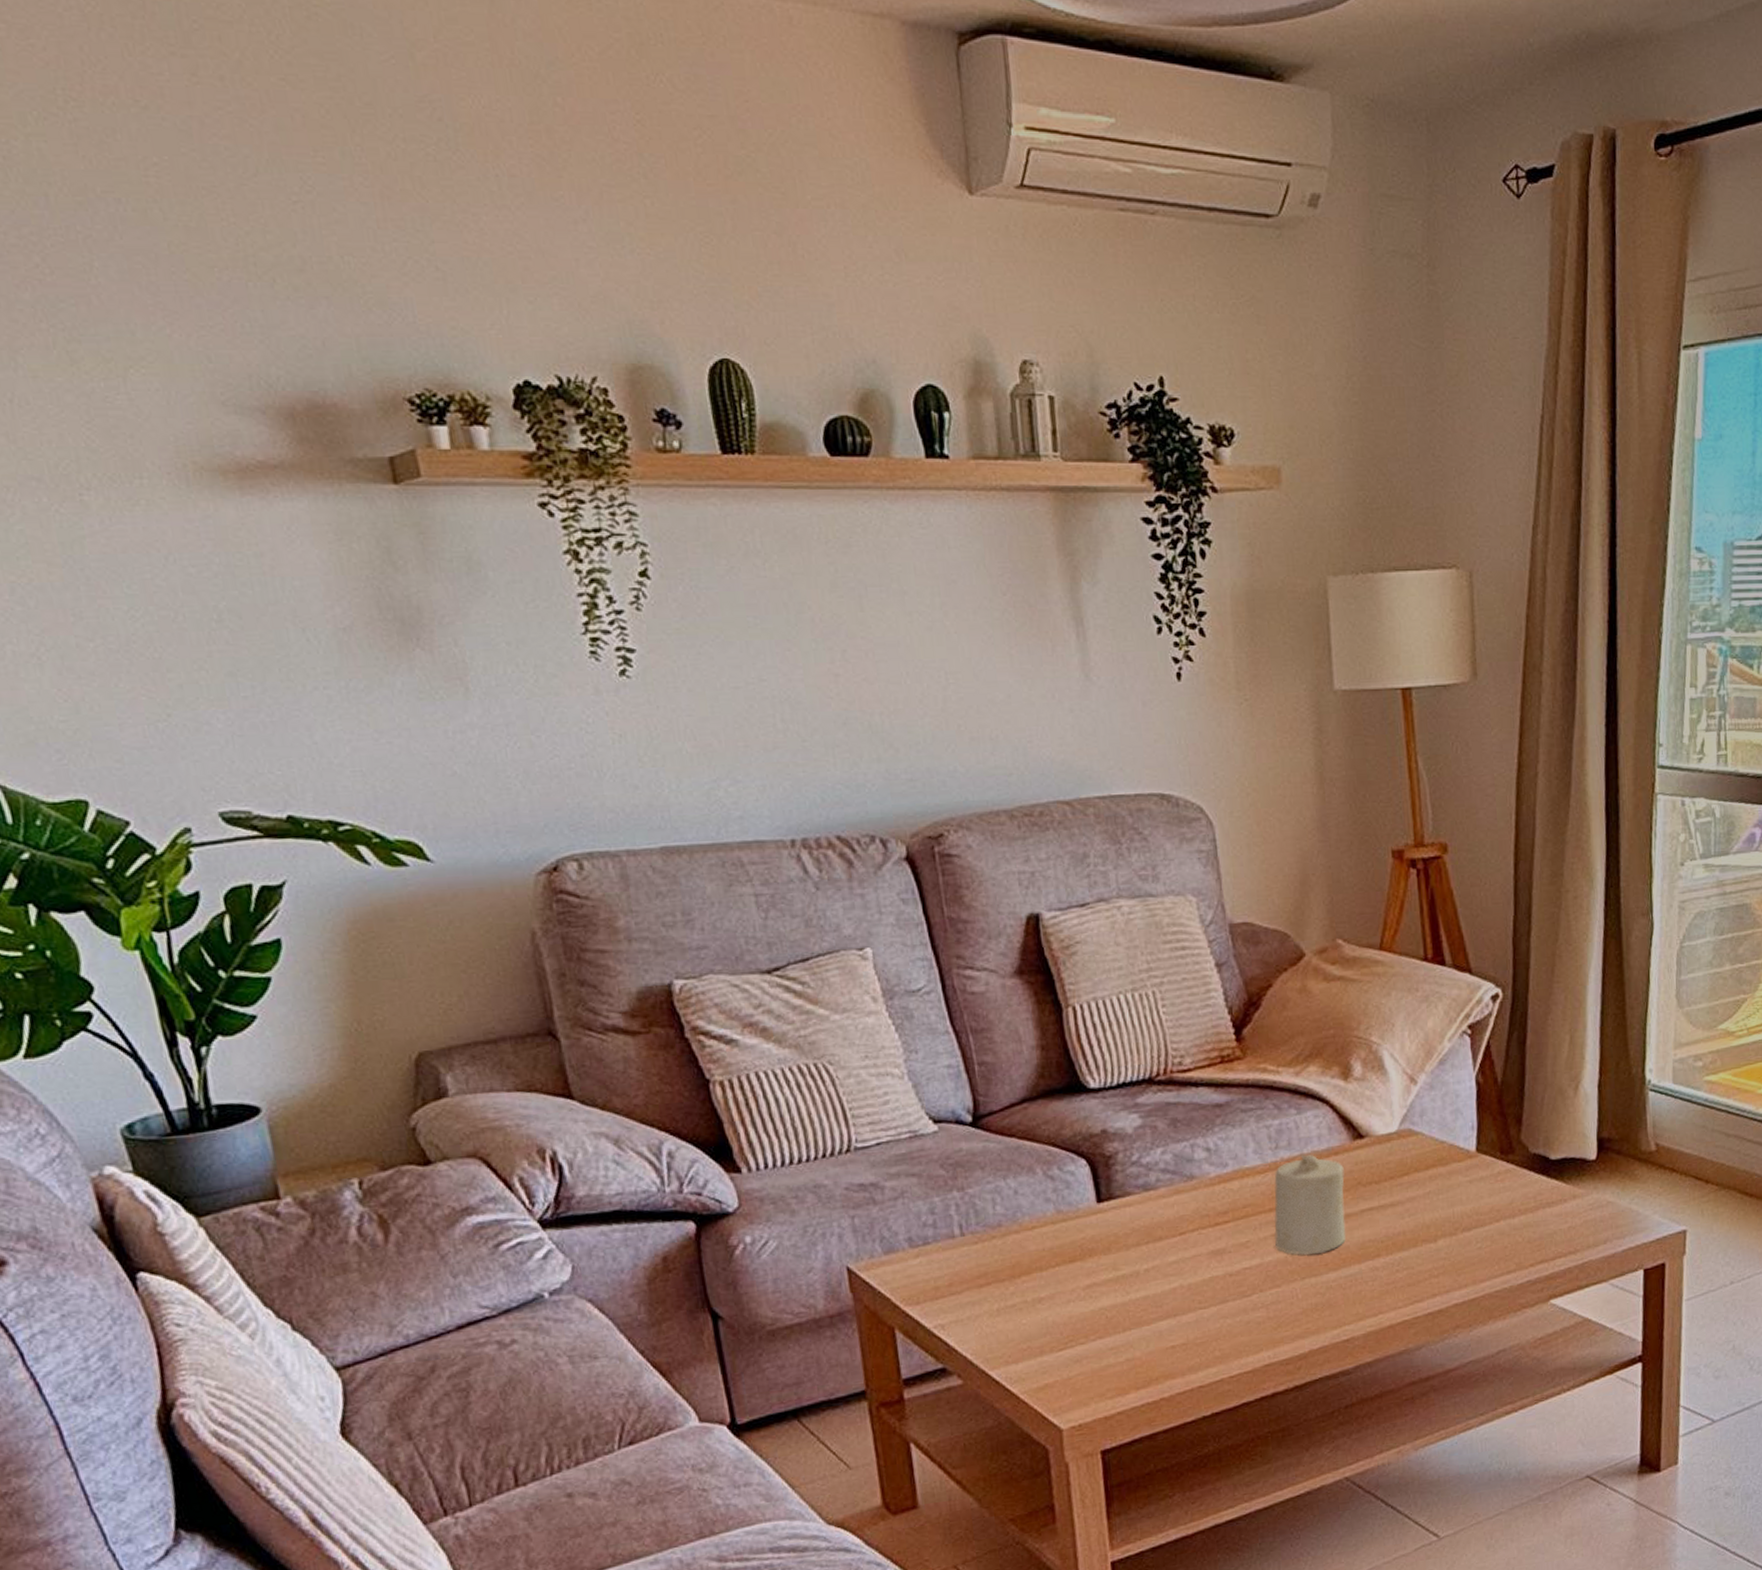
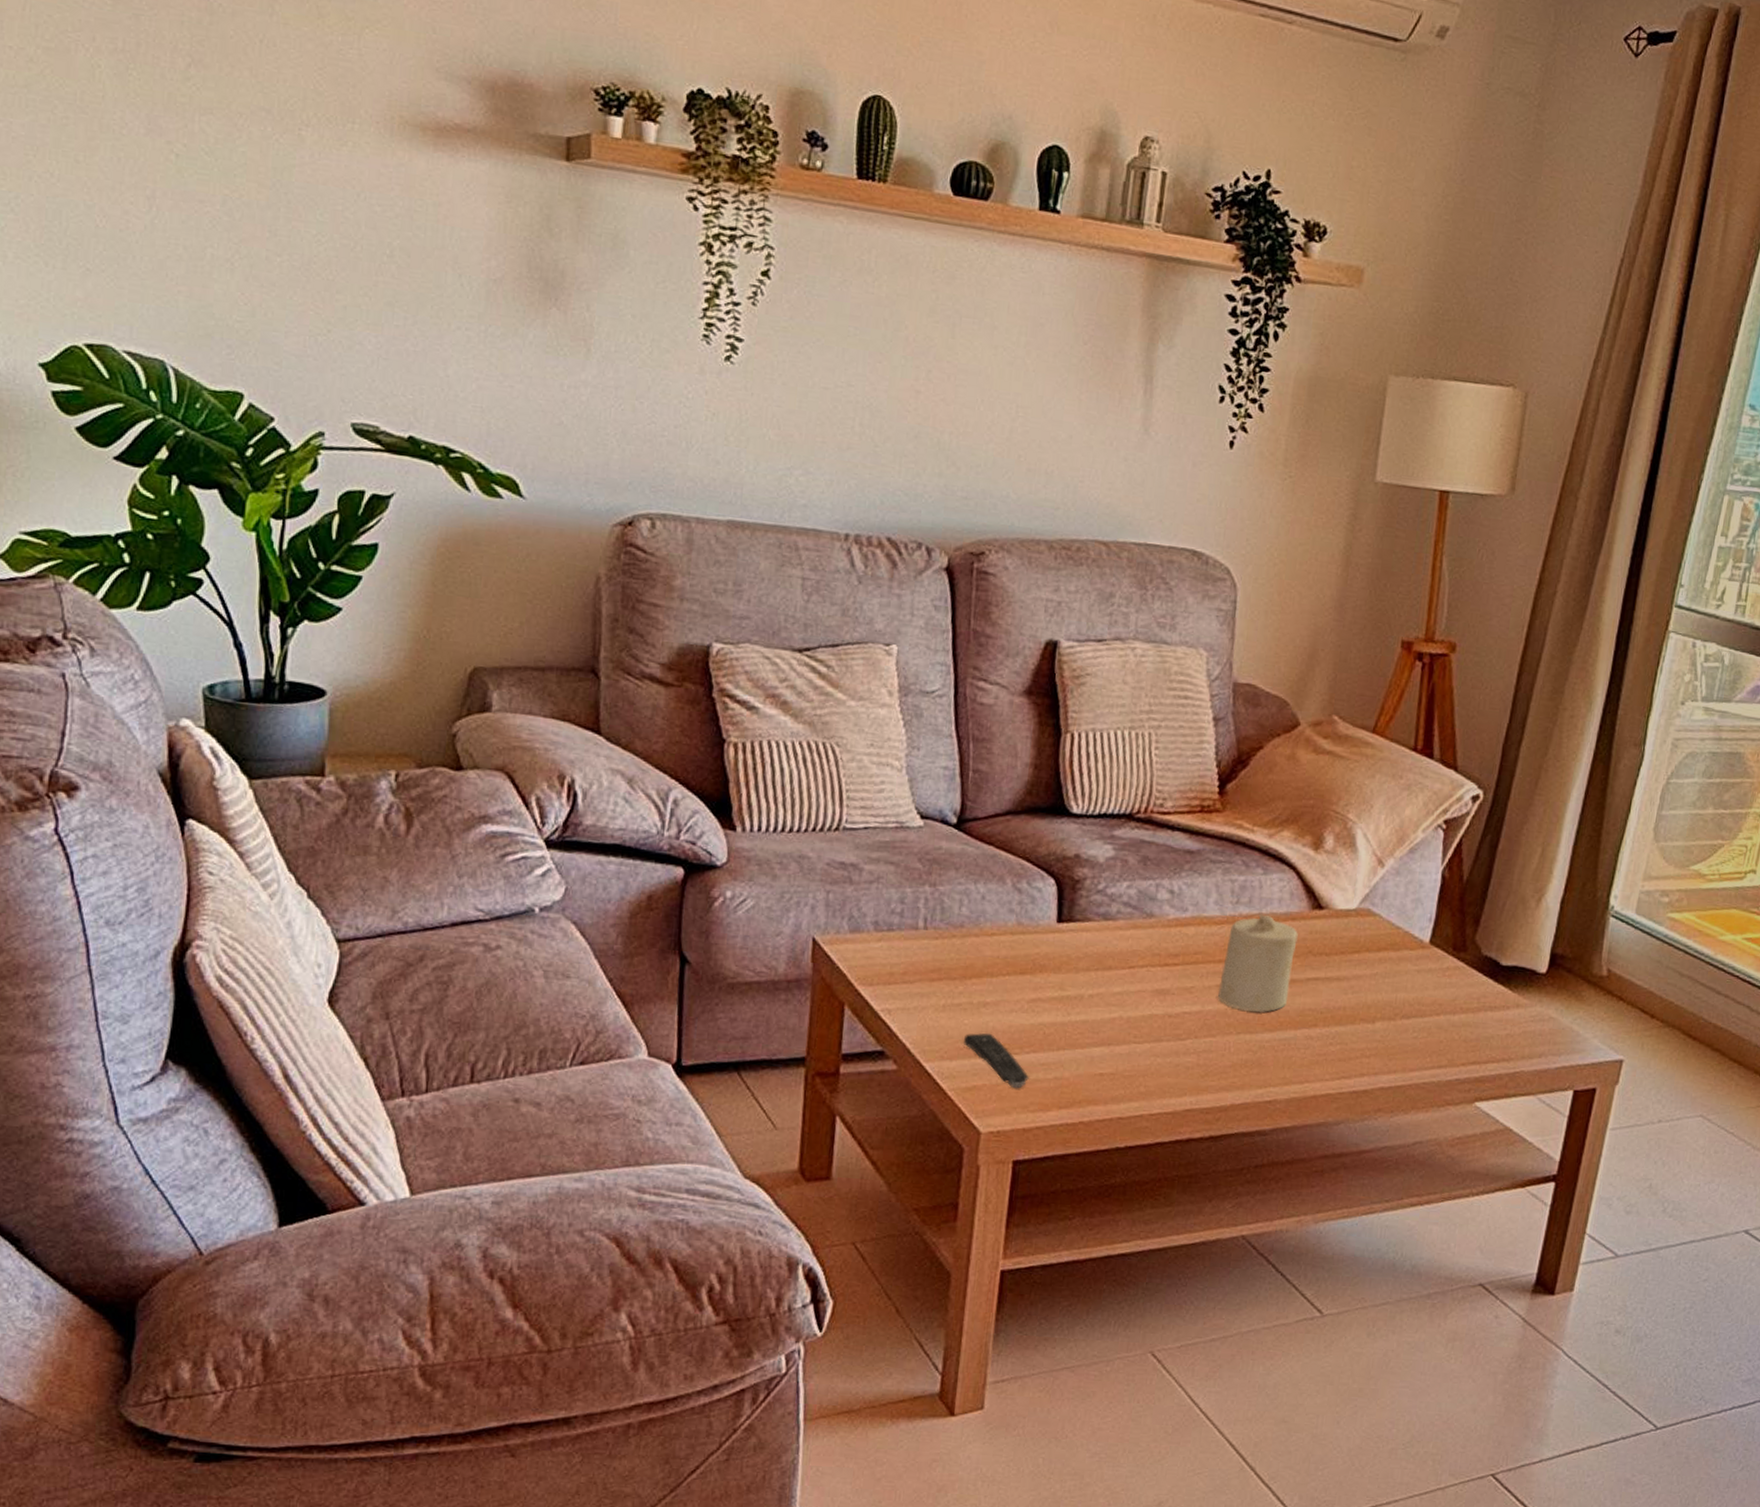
remote control: none [1026,1328,1100,1379] -> present [964,1033,1029,1089]

